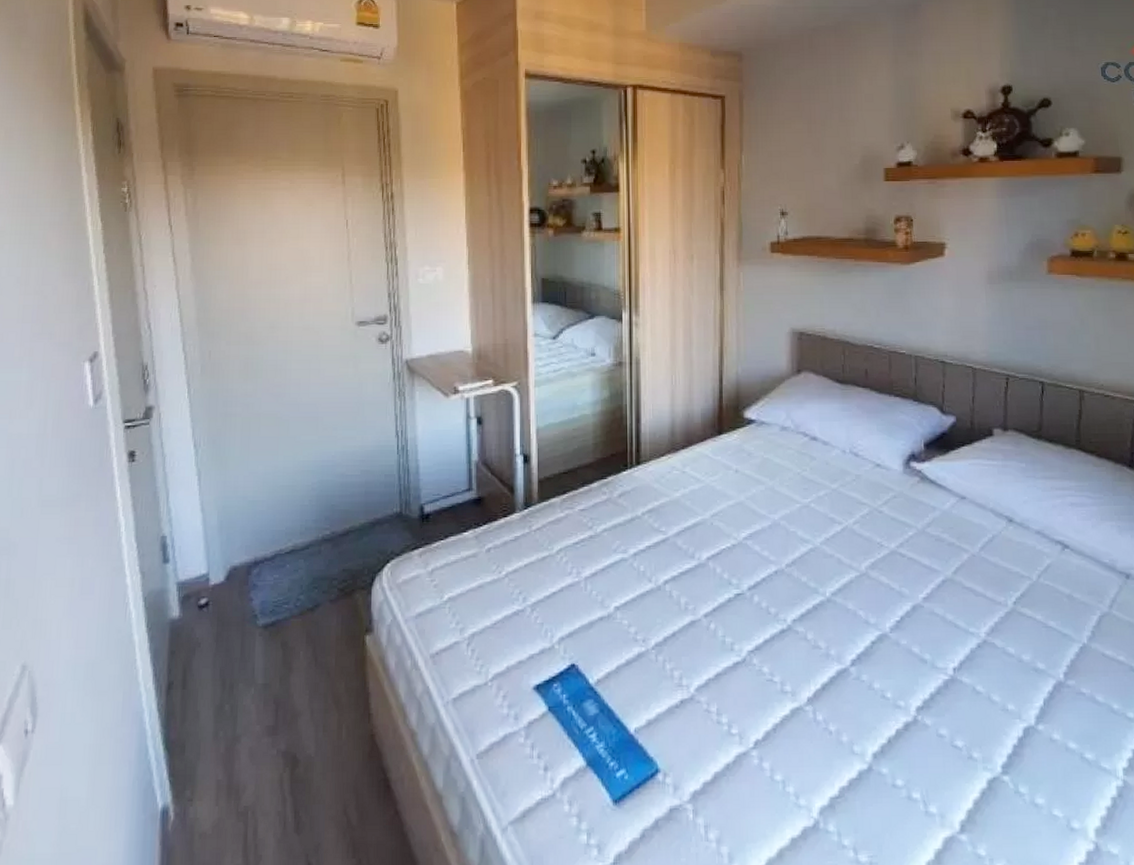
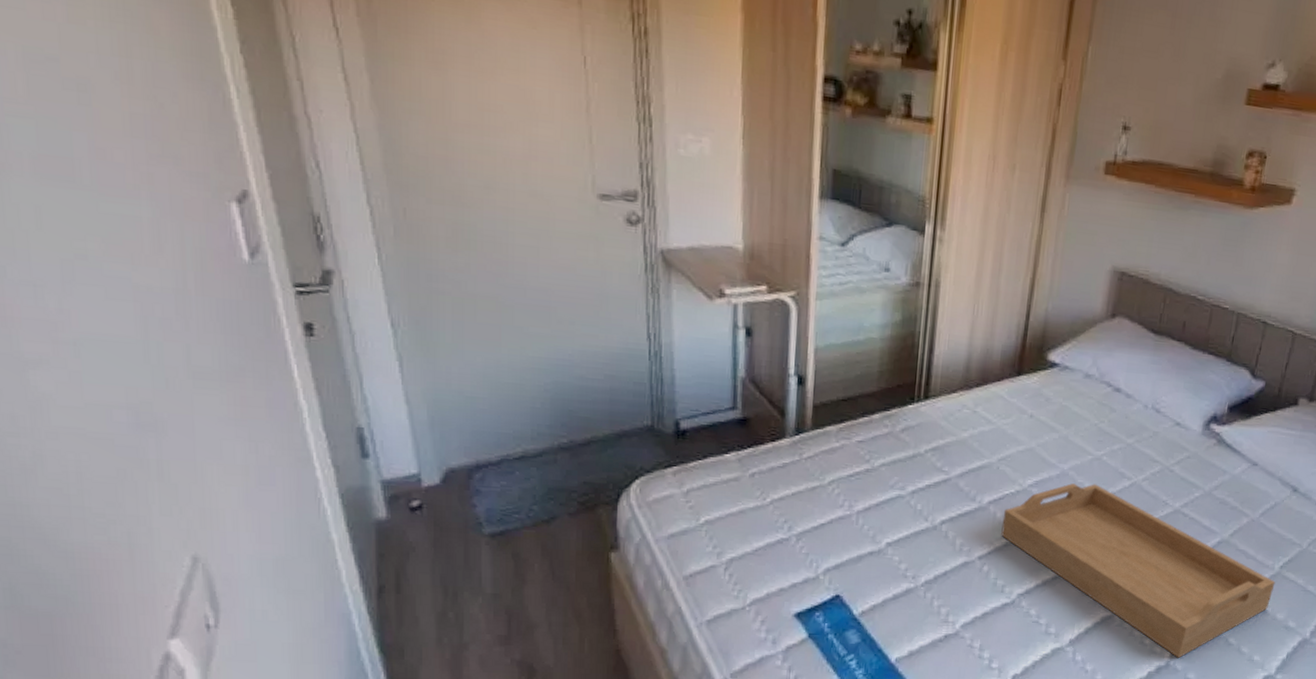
serving tray: none [723,531,1013,712] -> present [1001,483,1276,658]

